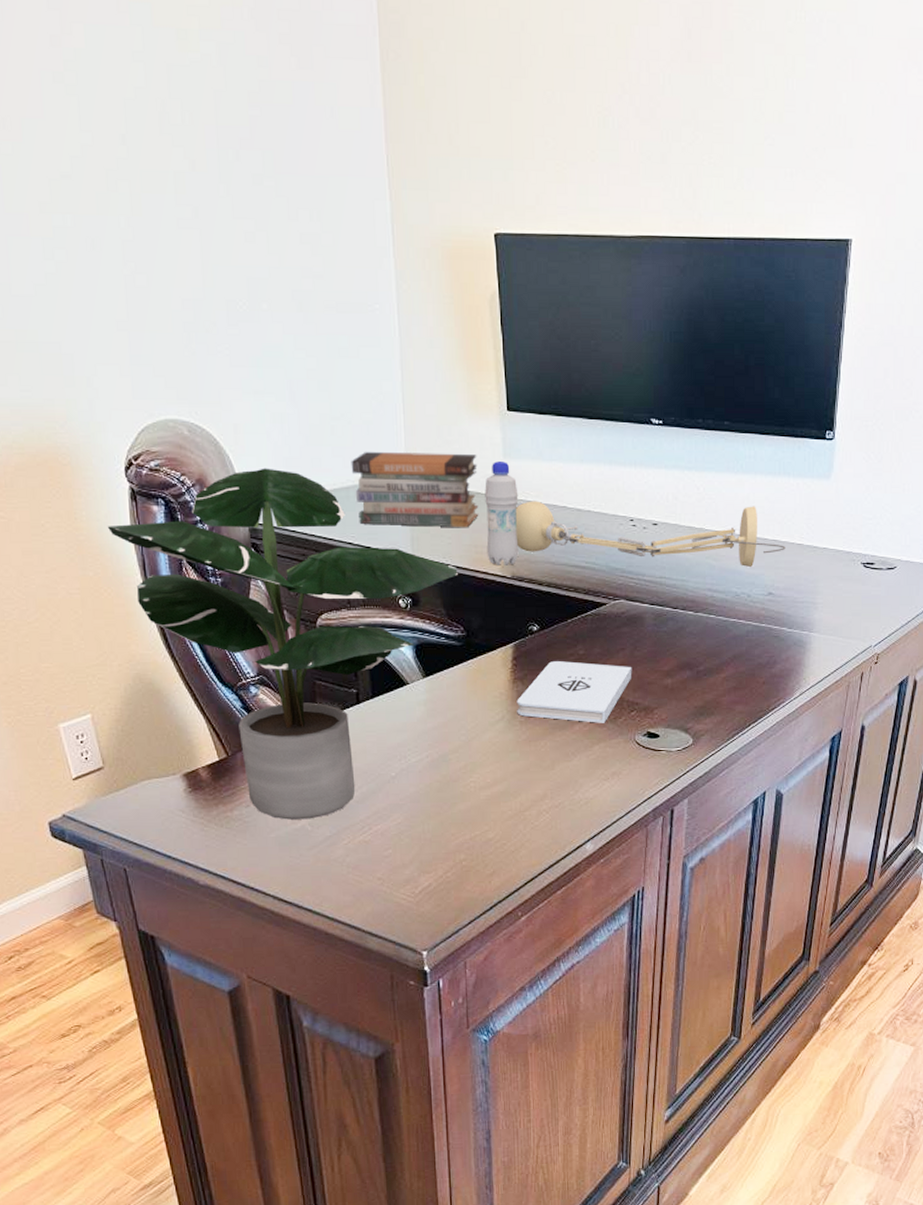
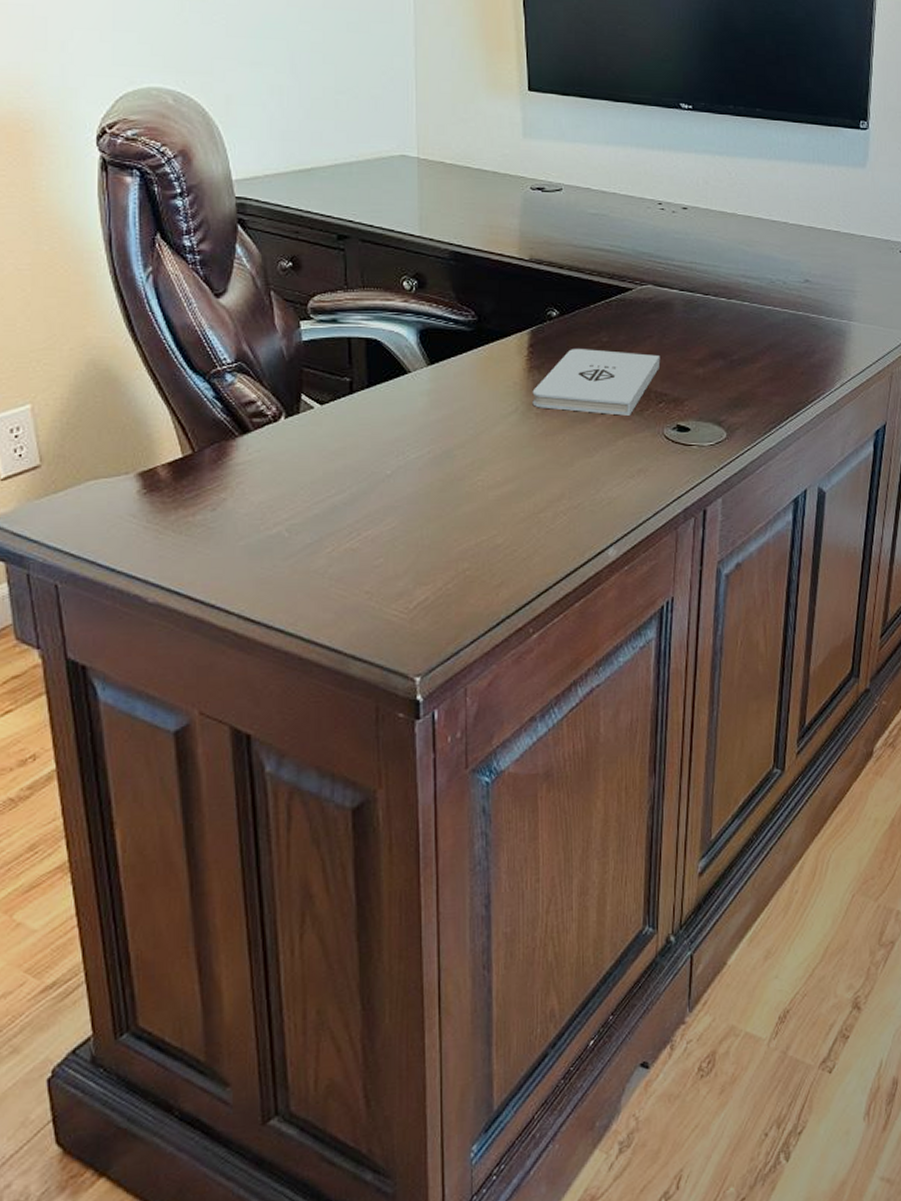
potted plant: present [108,468,458,820] -> none [71,140,470,525]
book stack: present [351,451,479,527] -> none [355,126,495,207]
bottle: present [485,462,519,565] -> none [502,141,539,247]
desk lamp: present [515,501,786,568] -> none [535,181,822,254]

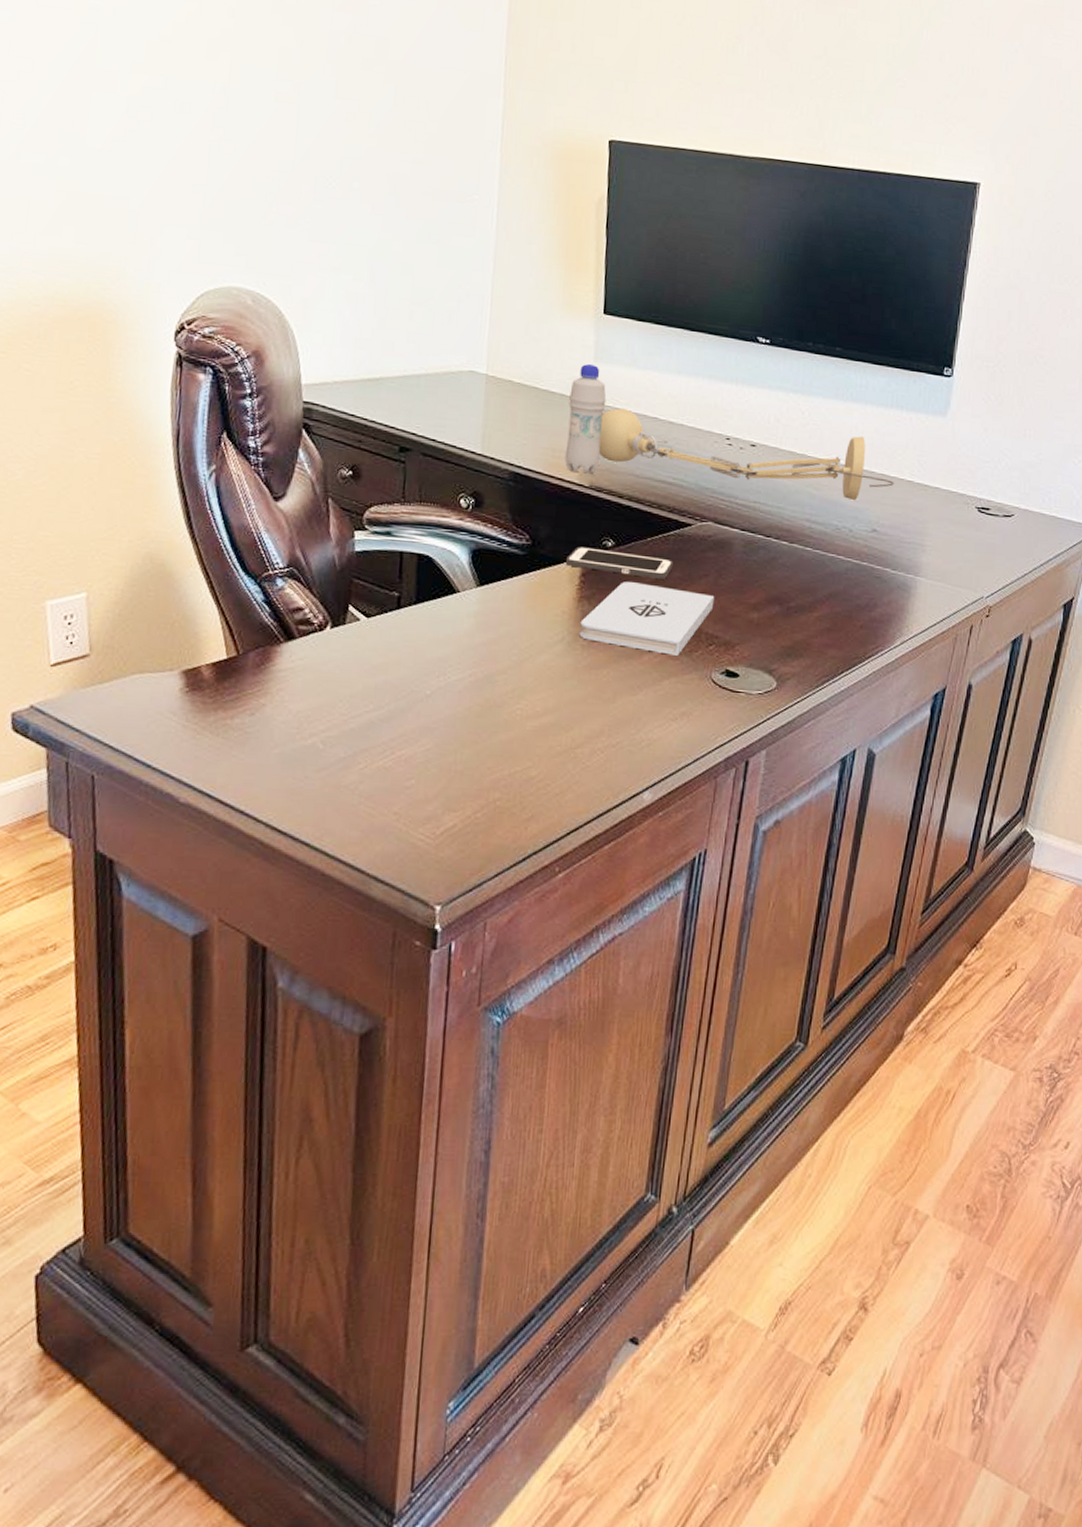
bottle: none [502,141,539,247] -> present [565,364,607,474]
cell phone: none [513,319,618,343] -> present [566,546,674,579]
desk lamp: none [535,181,822,254] -> present [598,408,894,501]

